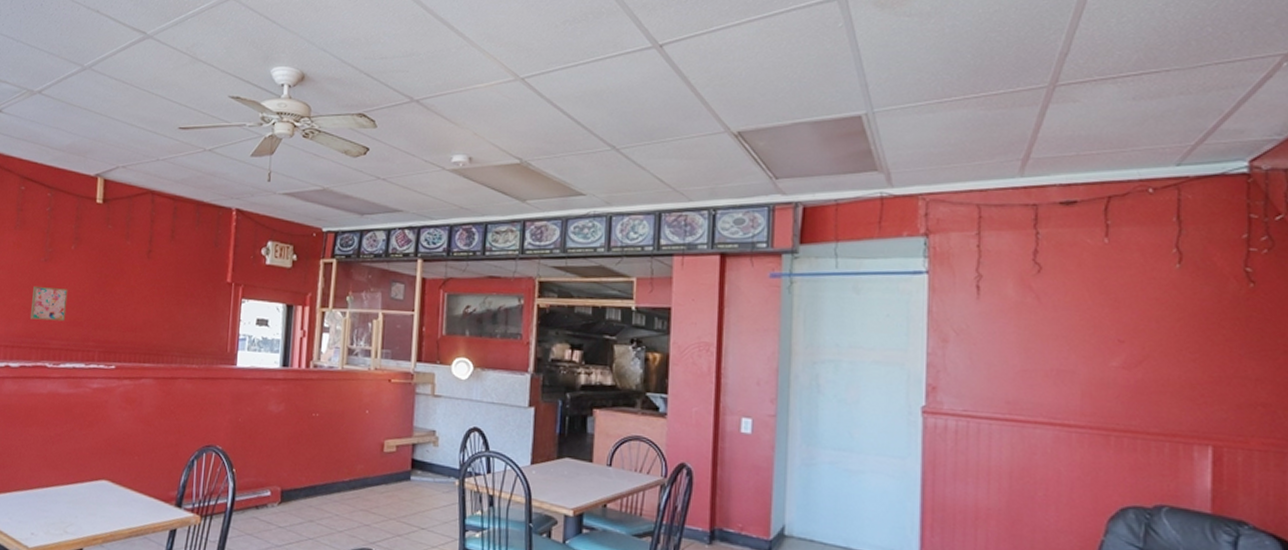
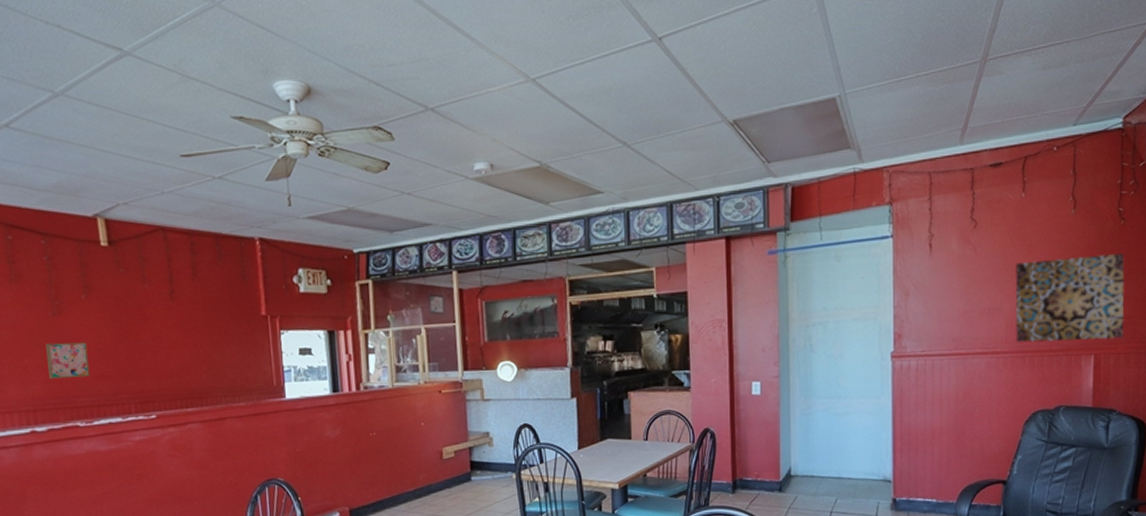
wall art: none [1093,319,1258,431] -> present [1014,254,1125,343]

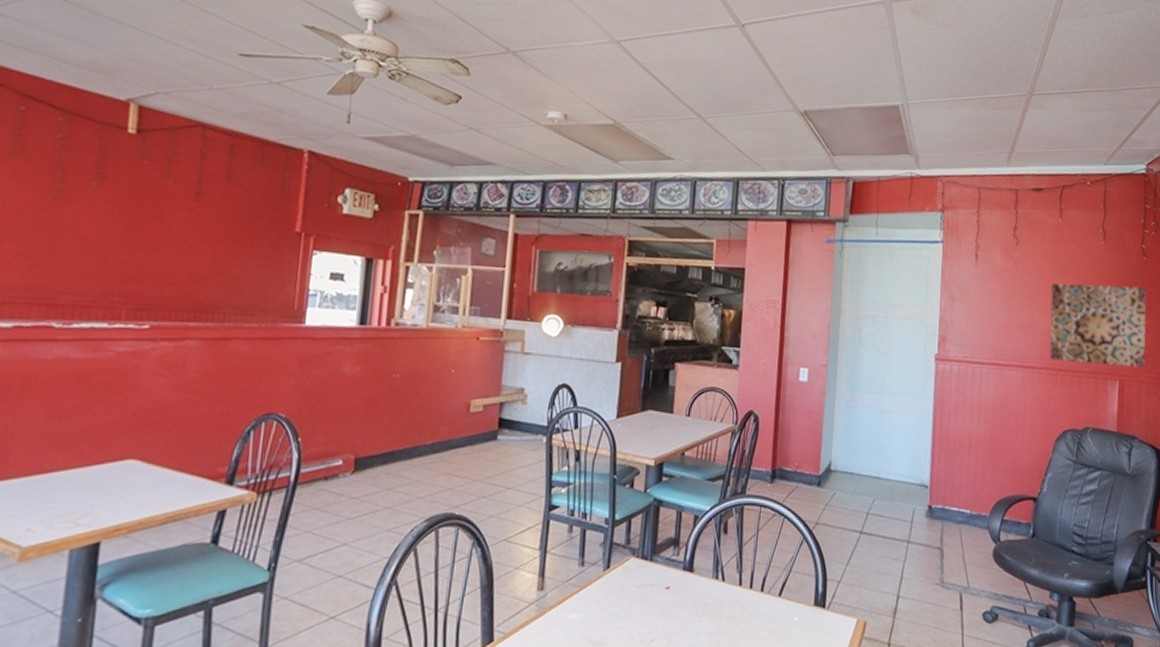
wall art: present [46,342,91,379] -> none [29,228,86,273]

